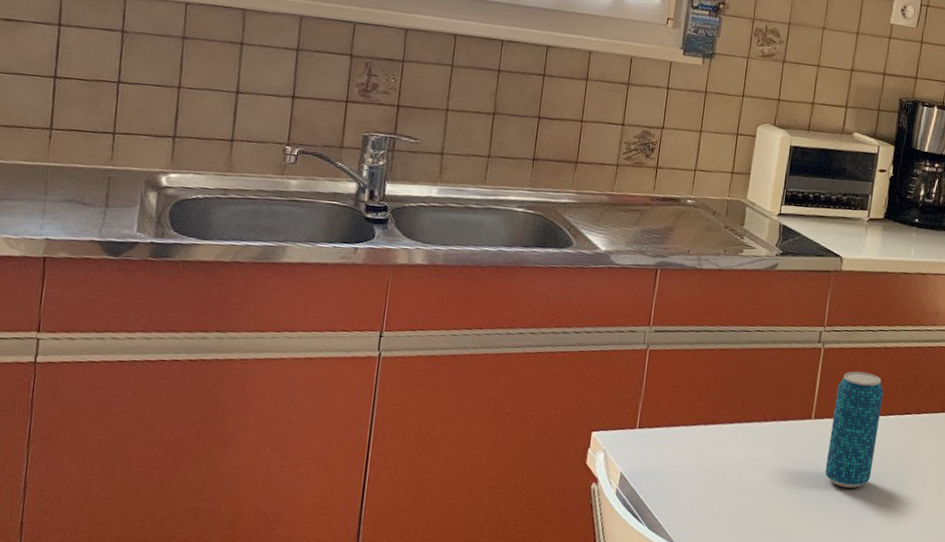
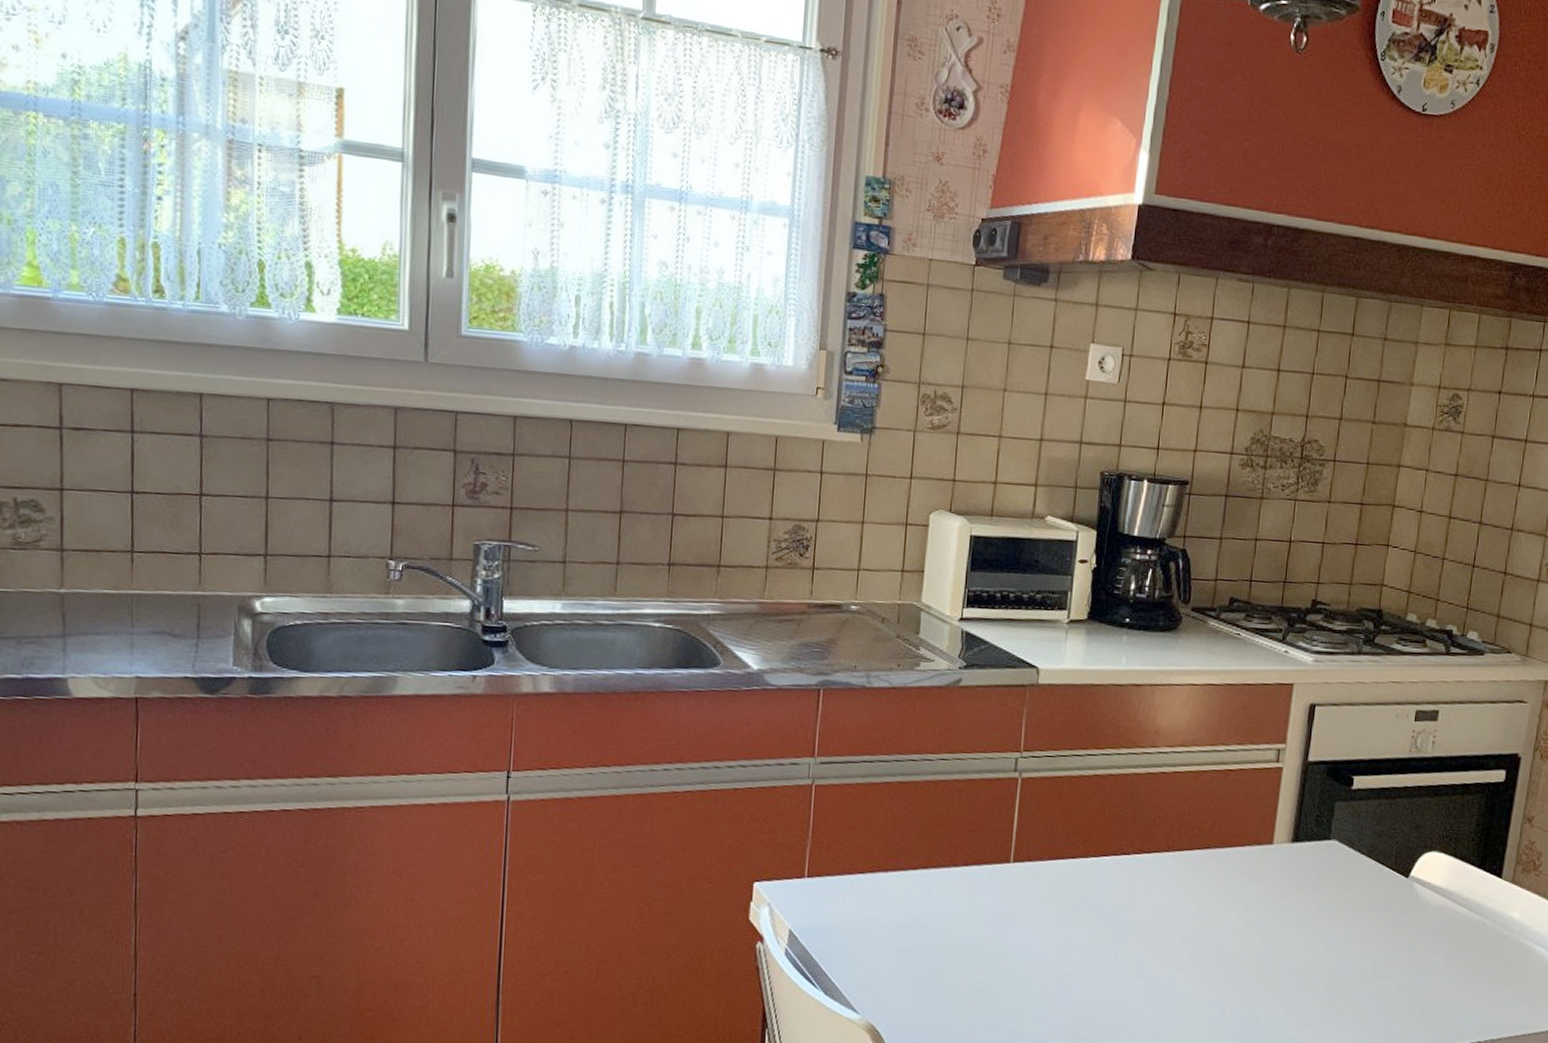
beverage can: present [825,371,884,488] -> none [1028,804,1095,943]

